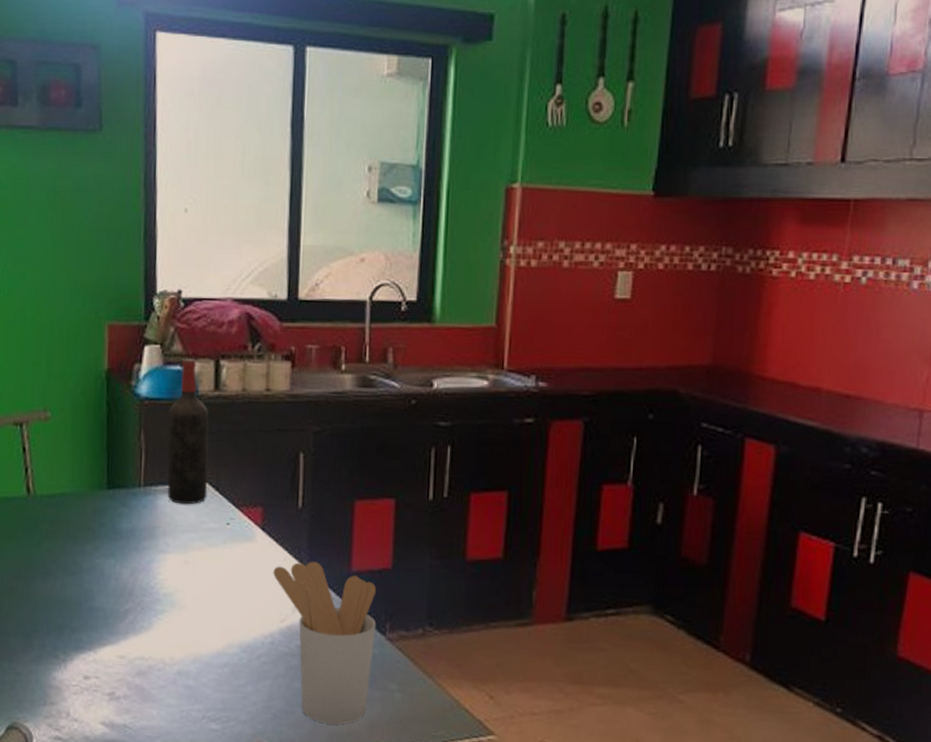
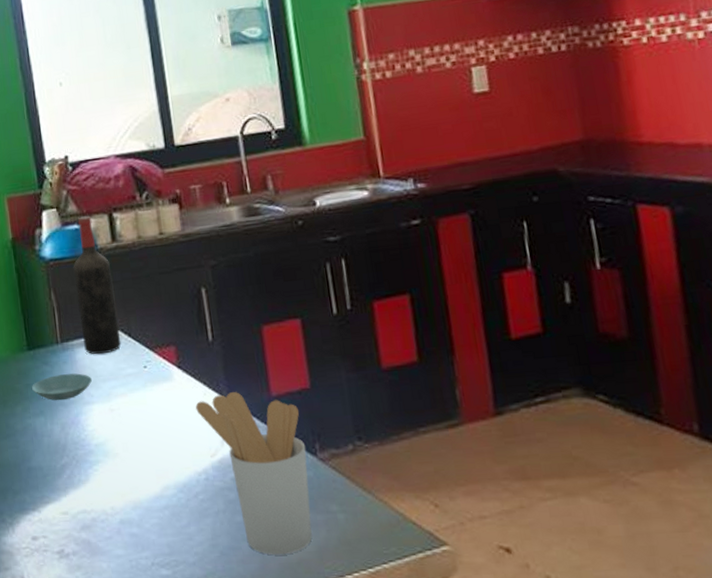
saucer: none [106,518,170,545] -> present [32,373,92,401]

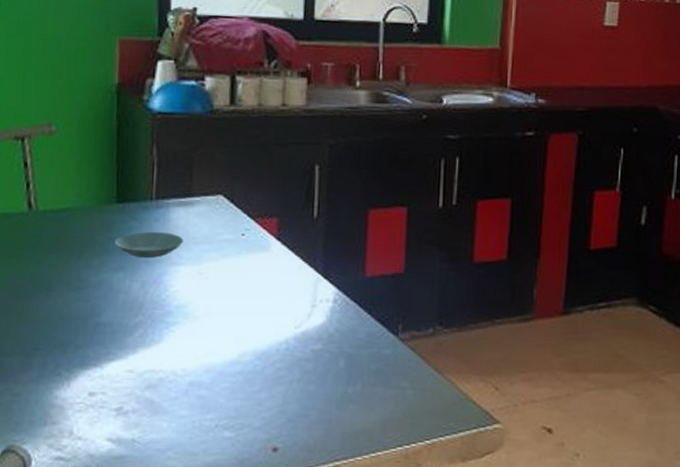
wine bottle: present [73,216,122,355] -> none [181,73,224,217]
utensil holder: present [195,391,312,555] -> none [288,268,390,424]

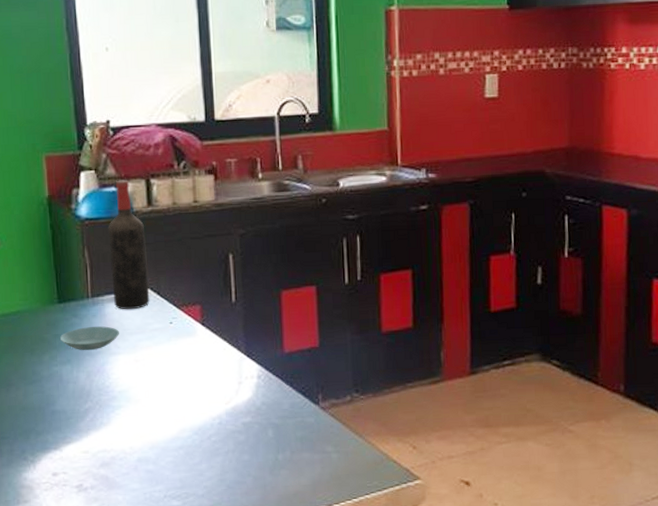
wine bottle: none [181,73,224,217] -> present [108,180,150,310]

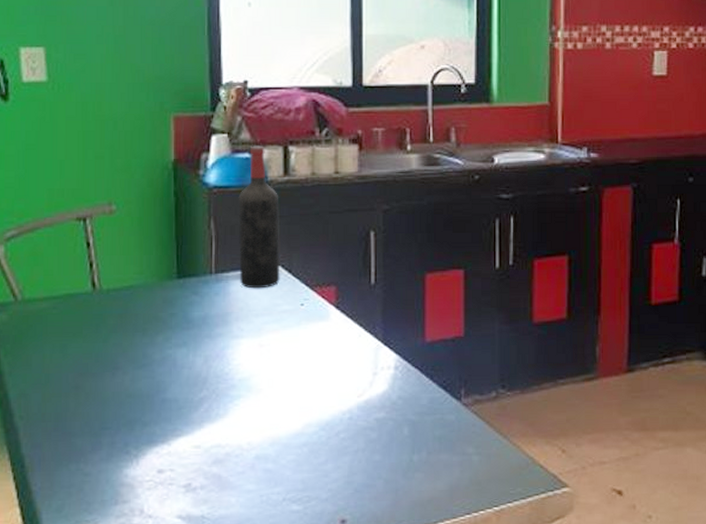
saucer: present [60,326,119,350] -> none [177,306,244,332]

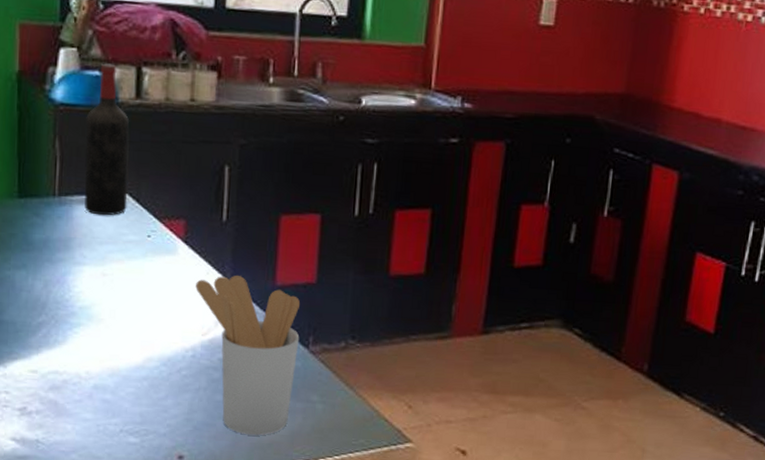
utensil holder: none [349,334,452,493] -> present [195,275,301,436]

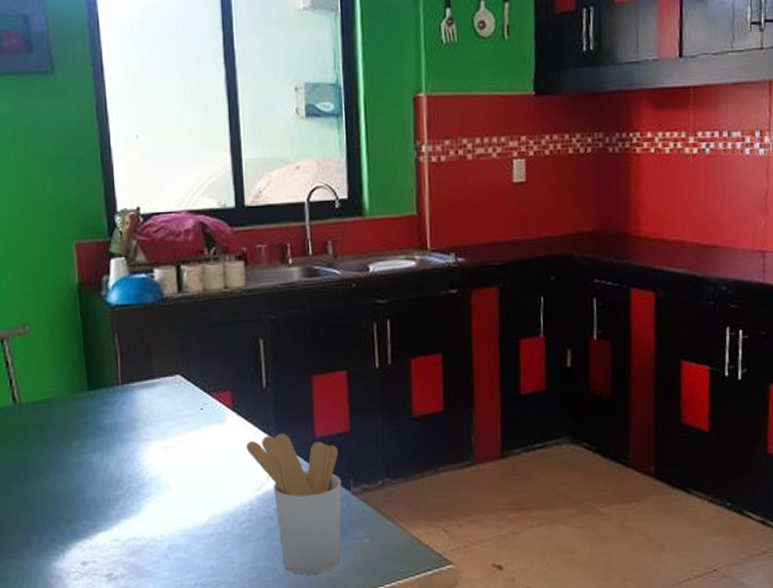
wine bottle: present [84,63,129,216] -> none [138,266,181,397]

